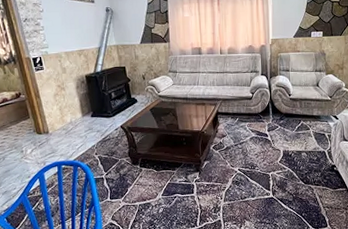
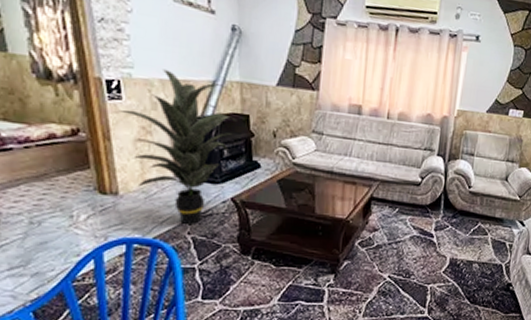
indoor plant: none [39,45,118,148] -> present [112,69,237,224]

